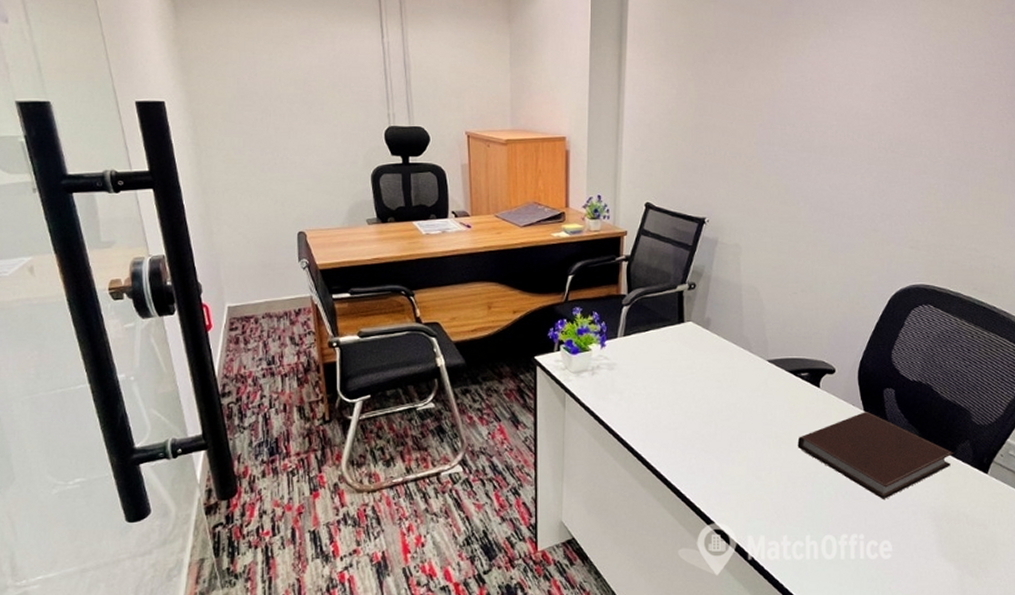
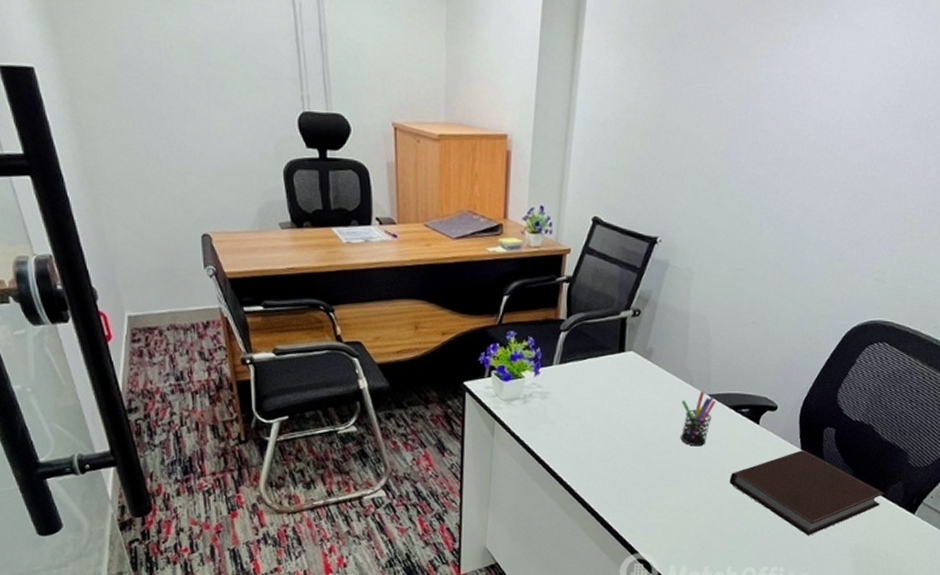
pen holder: none [742,357,776,412] -> present [681,391,716,447]

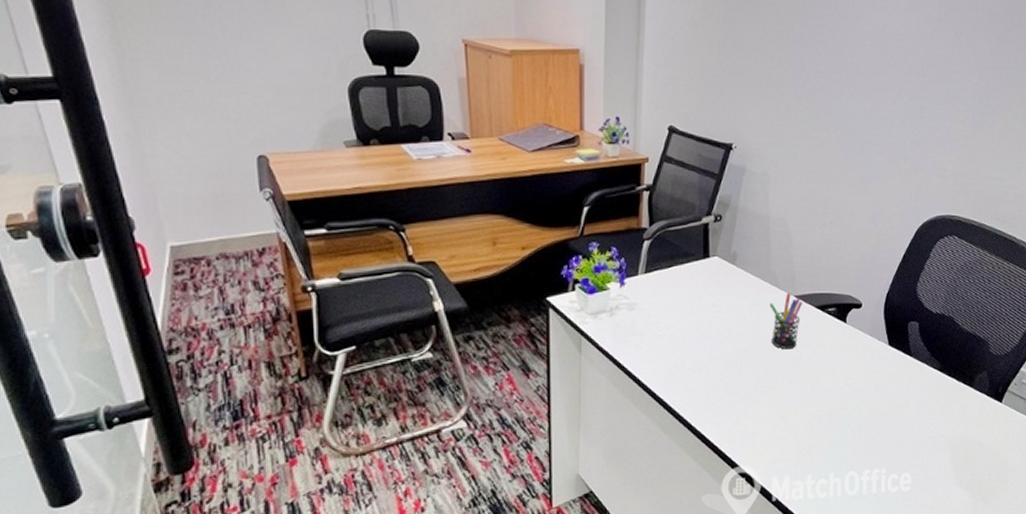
notebook: present [729,450,885,535] -> none [823,346,972,433]

